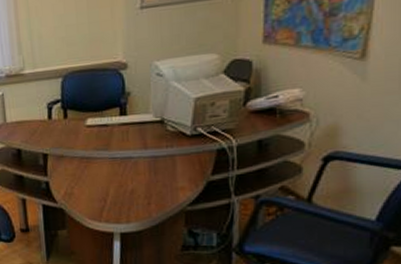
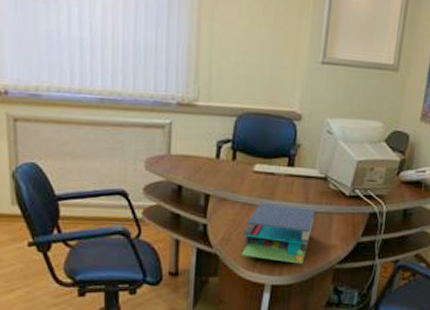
binder: none [85,153,156,210] -> present [241,203,316,264]

